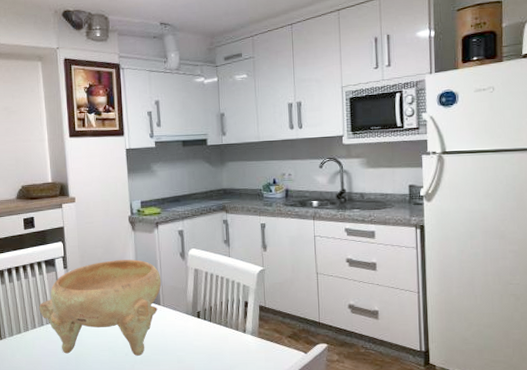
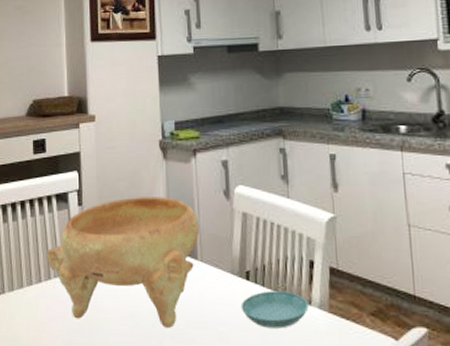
saucer: none [193,324,244,351] -> present [240,291,309,329]

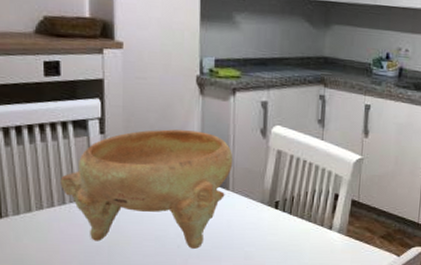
saucer: present [240,291,309,329] -> none [267,218,329,249]

